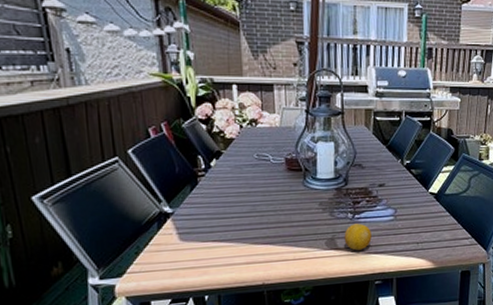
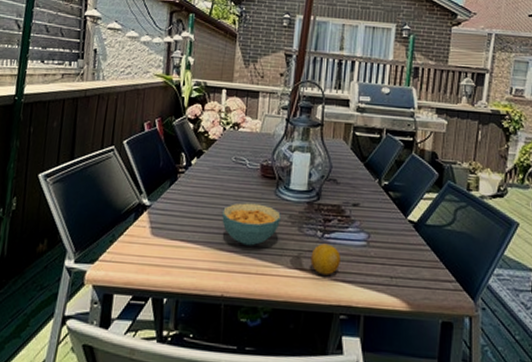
cereal bowl: none [252,196,312,237] -> present [222,203,281,246]

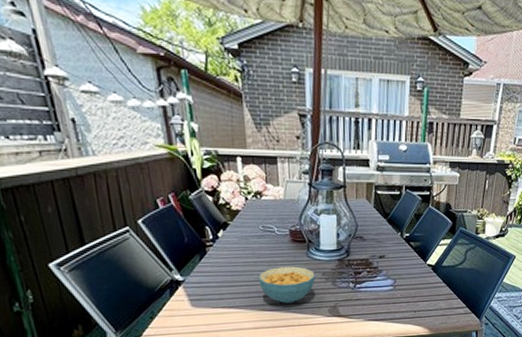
fruit: present [310,243,341,275] -> none [346,292,372,318]

